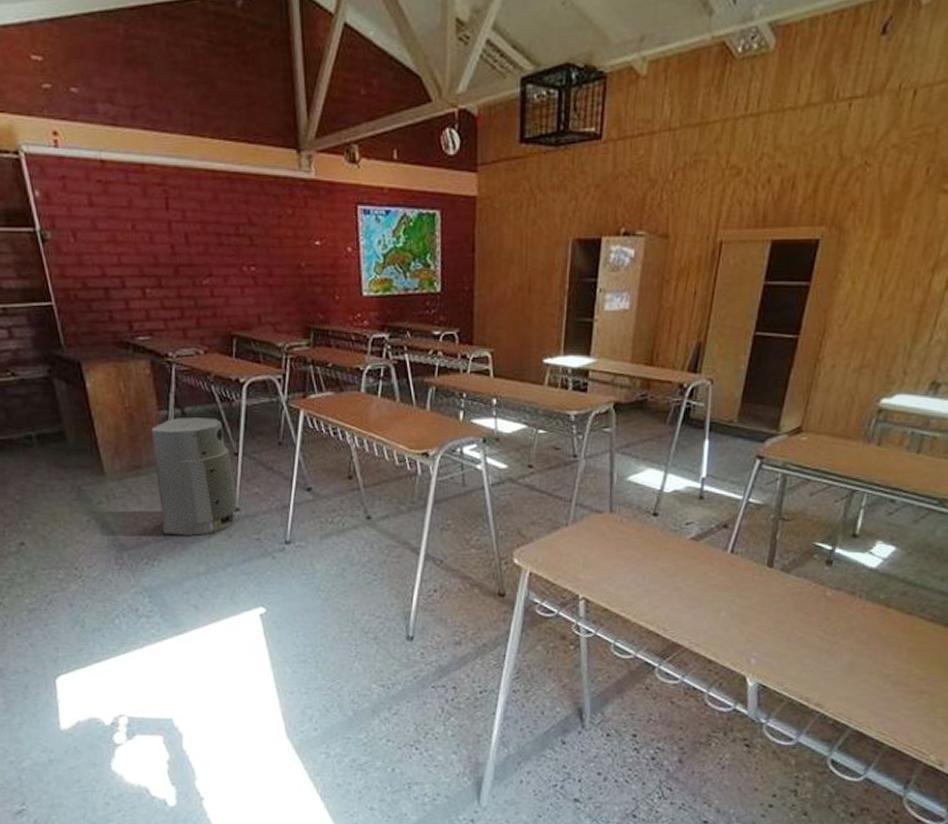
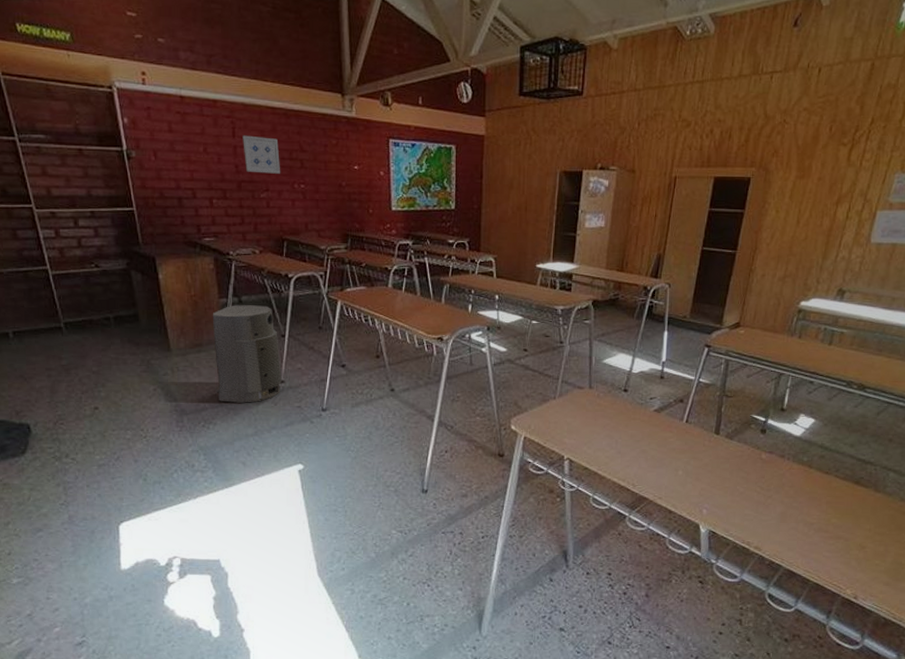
wall art: none [178,207,226,254] -> present [243,135,281,174]

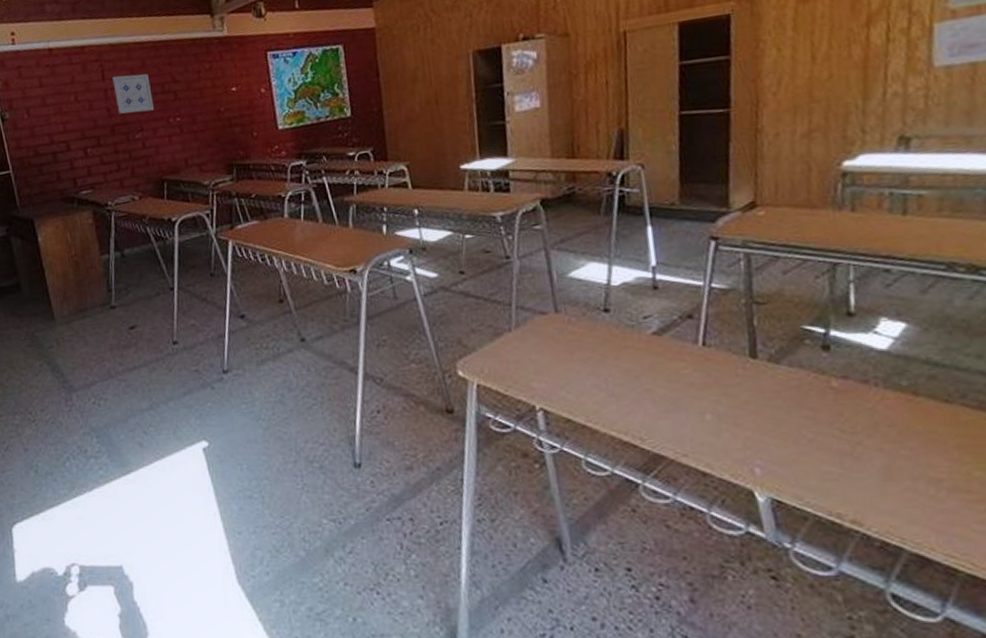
air purifier: present [212,305,282,403] -> none [94,256,175,373]

